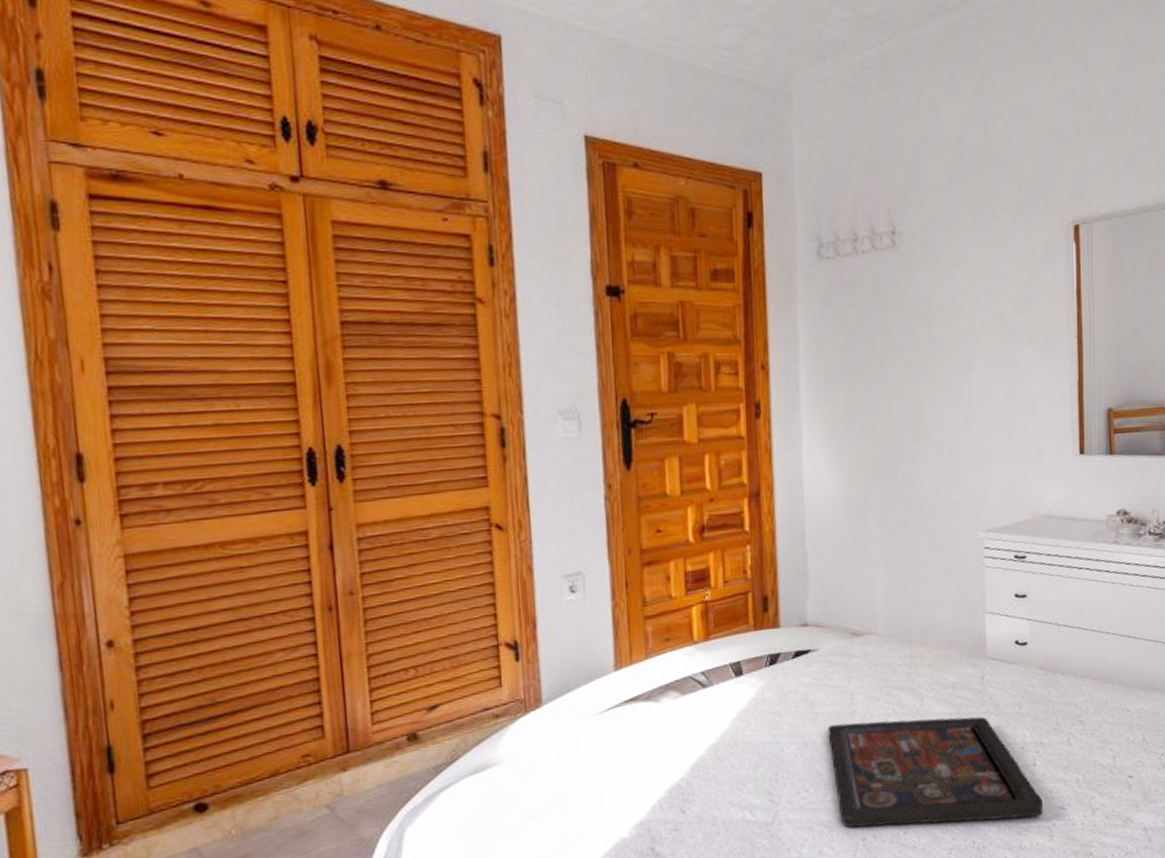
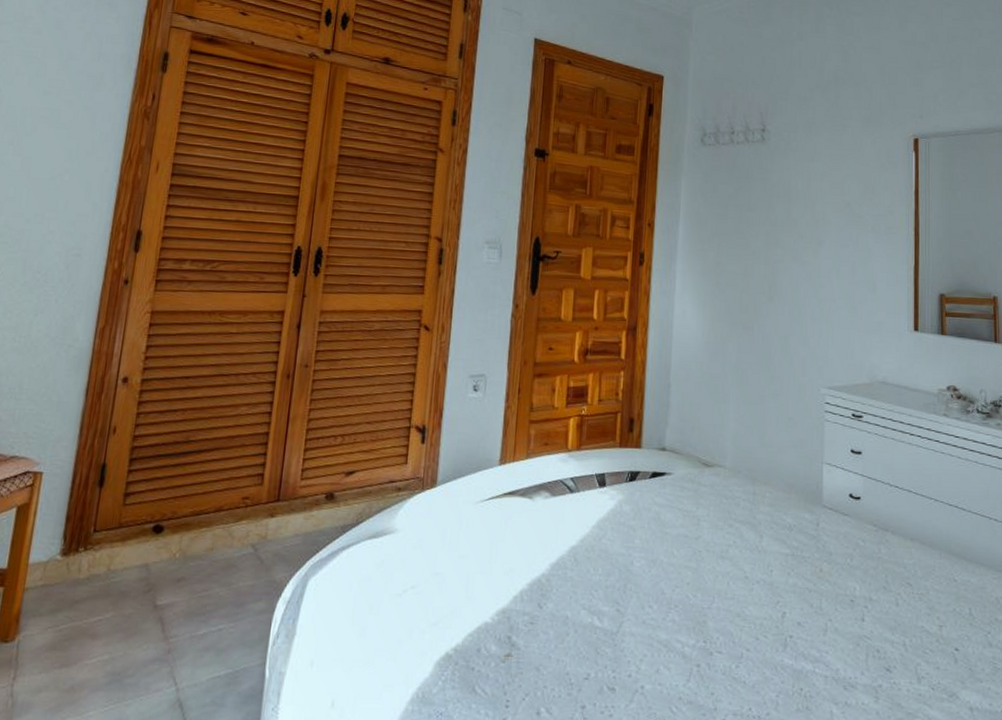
decorative tray: present [828,716,1043,828] -> none [674,547,869,673]

